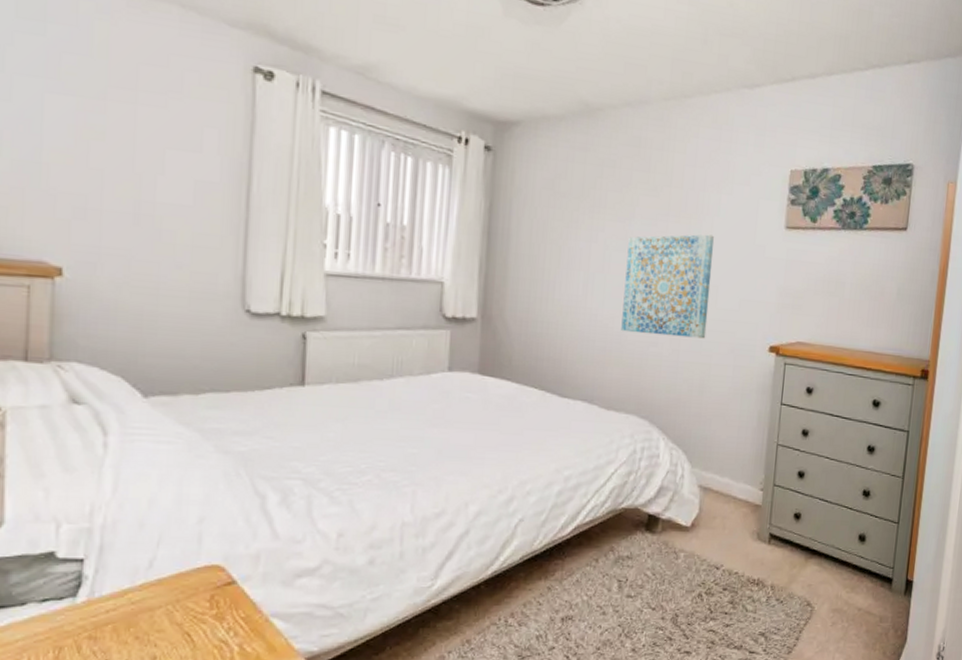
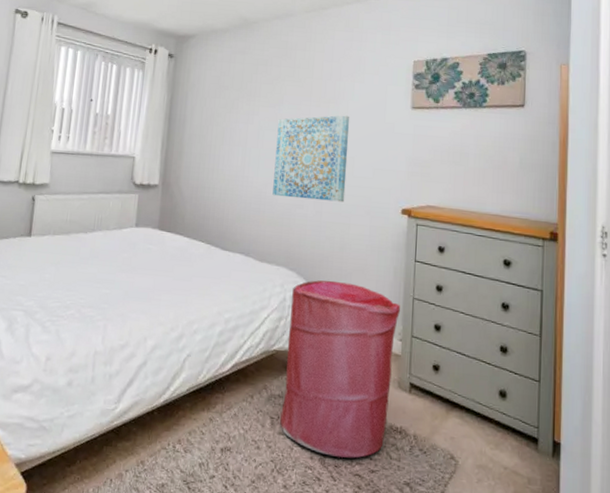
laundry hamper: none [628,428,763,615] -> present [280,280,400,458]

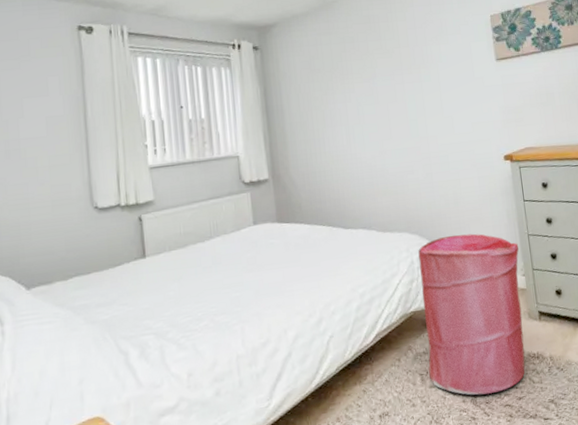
wall art: present [272,115,350,202] -> none [375,77,451,167]

